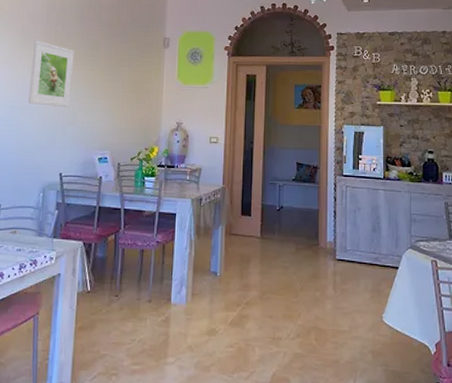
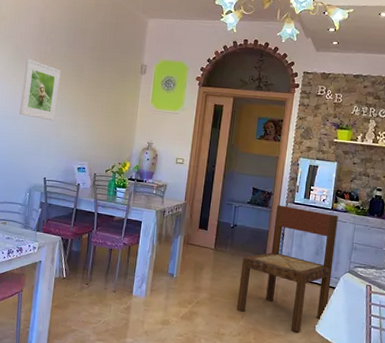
dining chair: none [292,179,393,326] -> present [236,205,339,332]

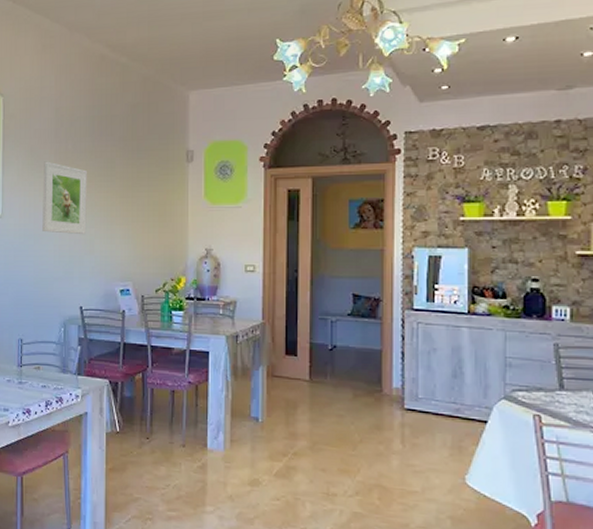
dining chair: present [236,205,339,332] -> none [349,314,480,487]

